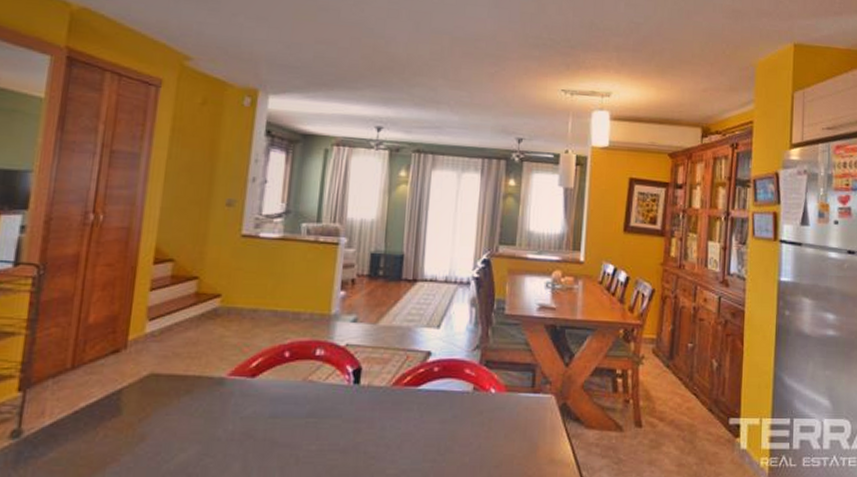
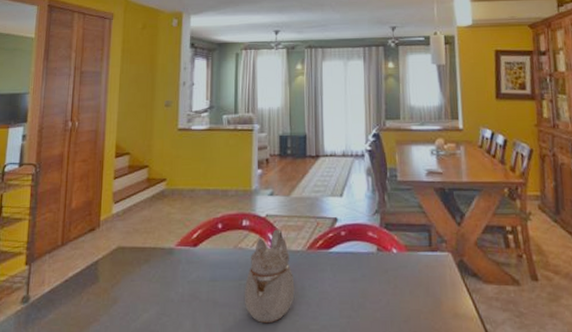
teapot: none [310,361,374,467] -> present [244,229,295,324]

